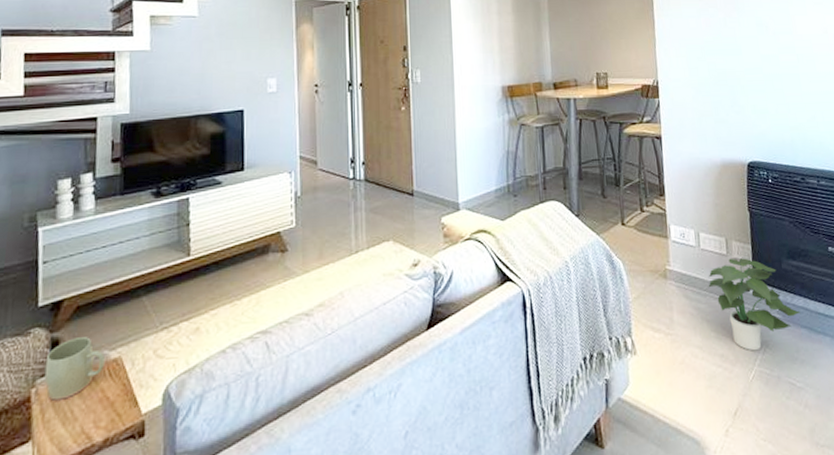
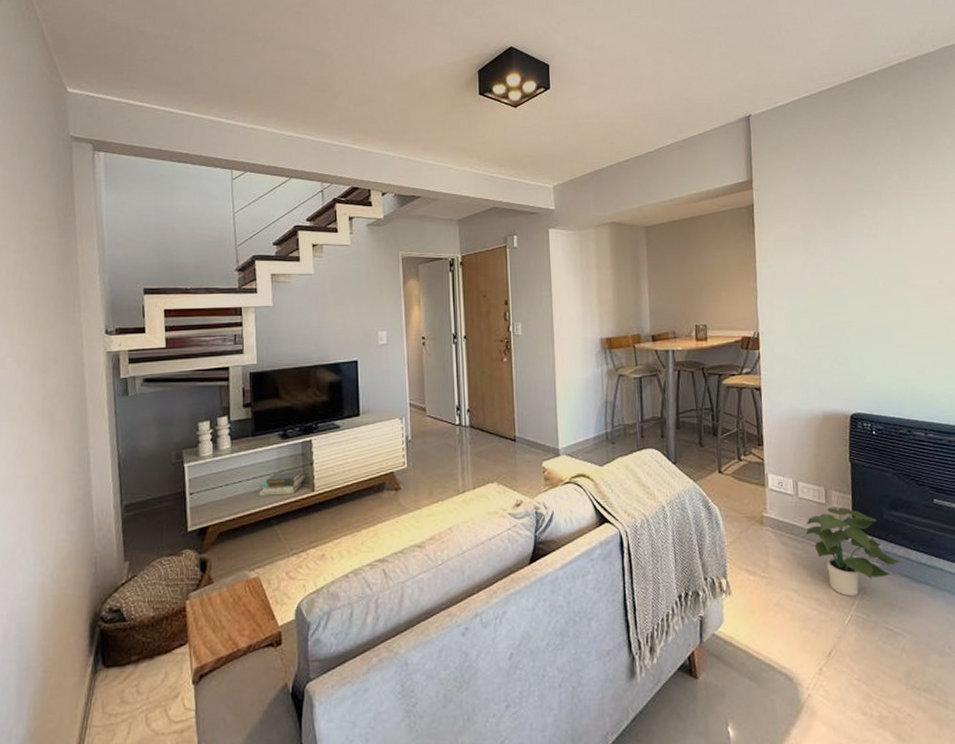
mug: present [44,337,105,401] -> none [196,559,245,611]
books: none [125,234,180,263] -> present [258,471,305,496]

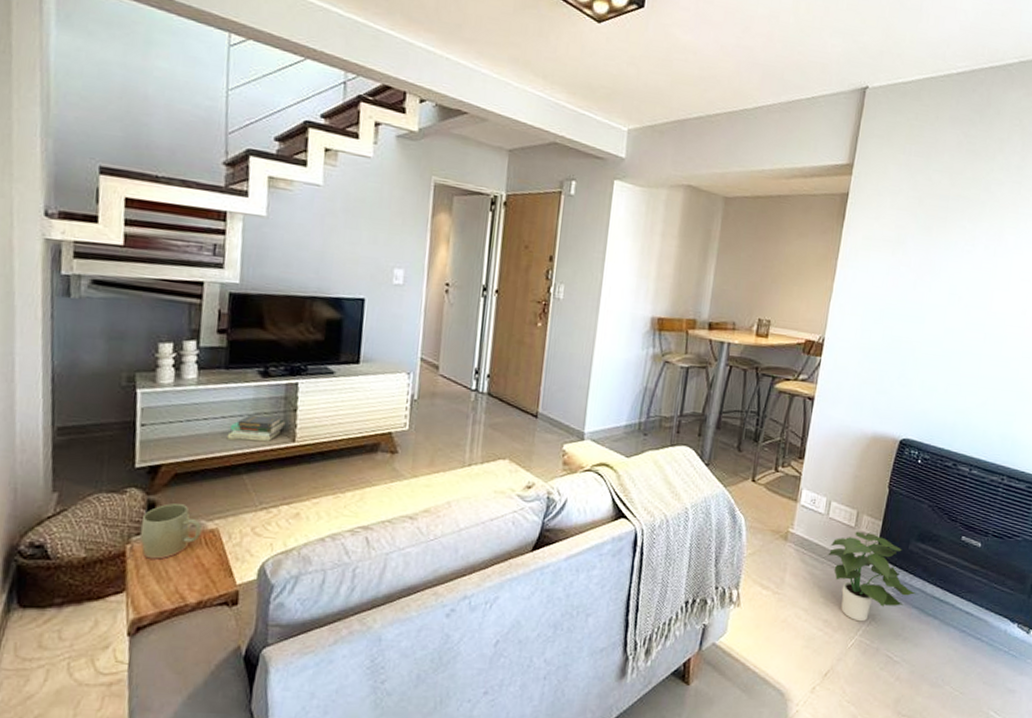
mug: none [196,559,245,611] -> present [139,503,202,559]

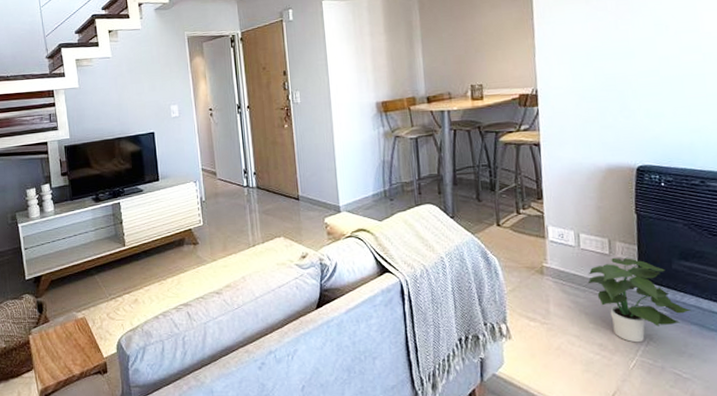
mug: present [139,503,202,559] -> none [35,302,74,344]
books: present [226,414,286,442] -> none [79,229,117,251]

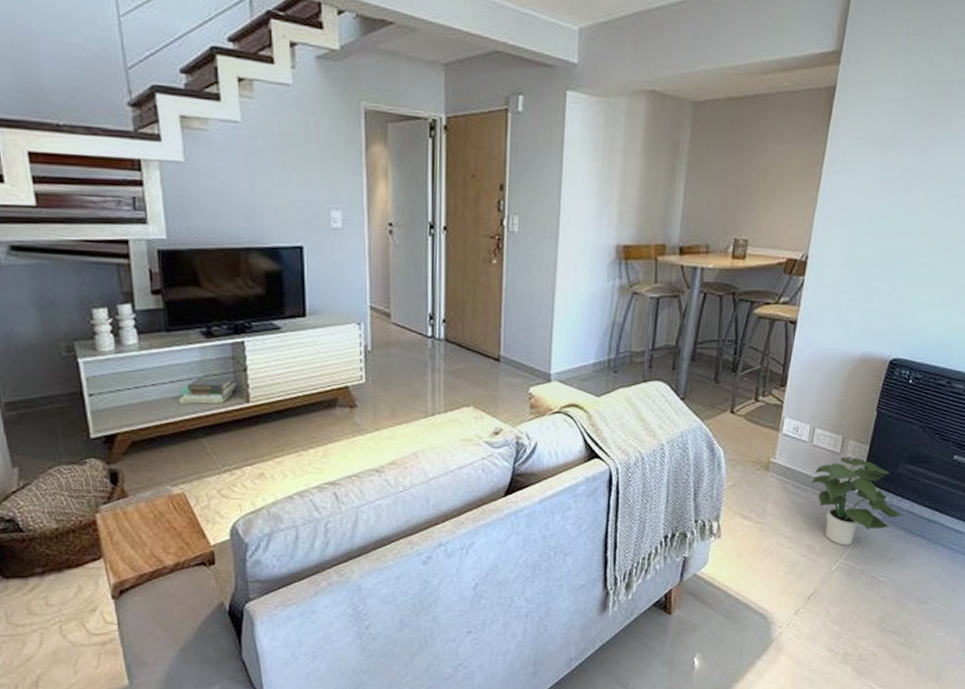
books: none [79,229,117,251] -> present [178,377,237,404]

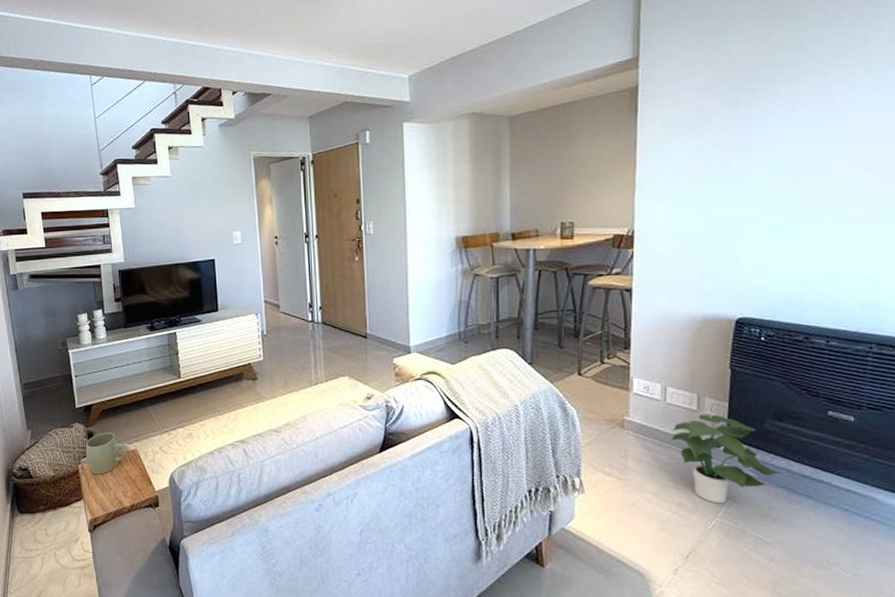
mug: none [106,471,168,526] -> present [85,433,126,475]
books: present [178,377,237,404] -> none [132,360,172,381]

